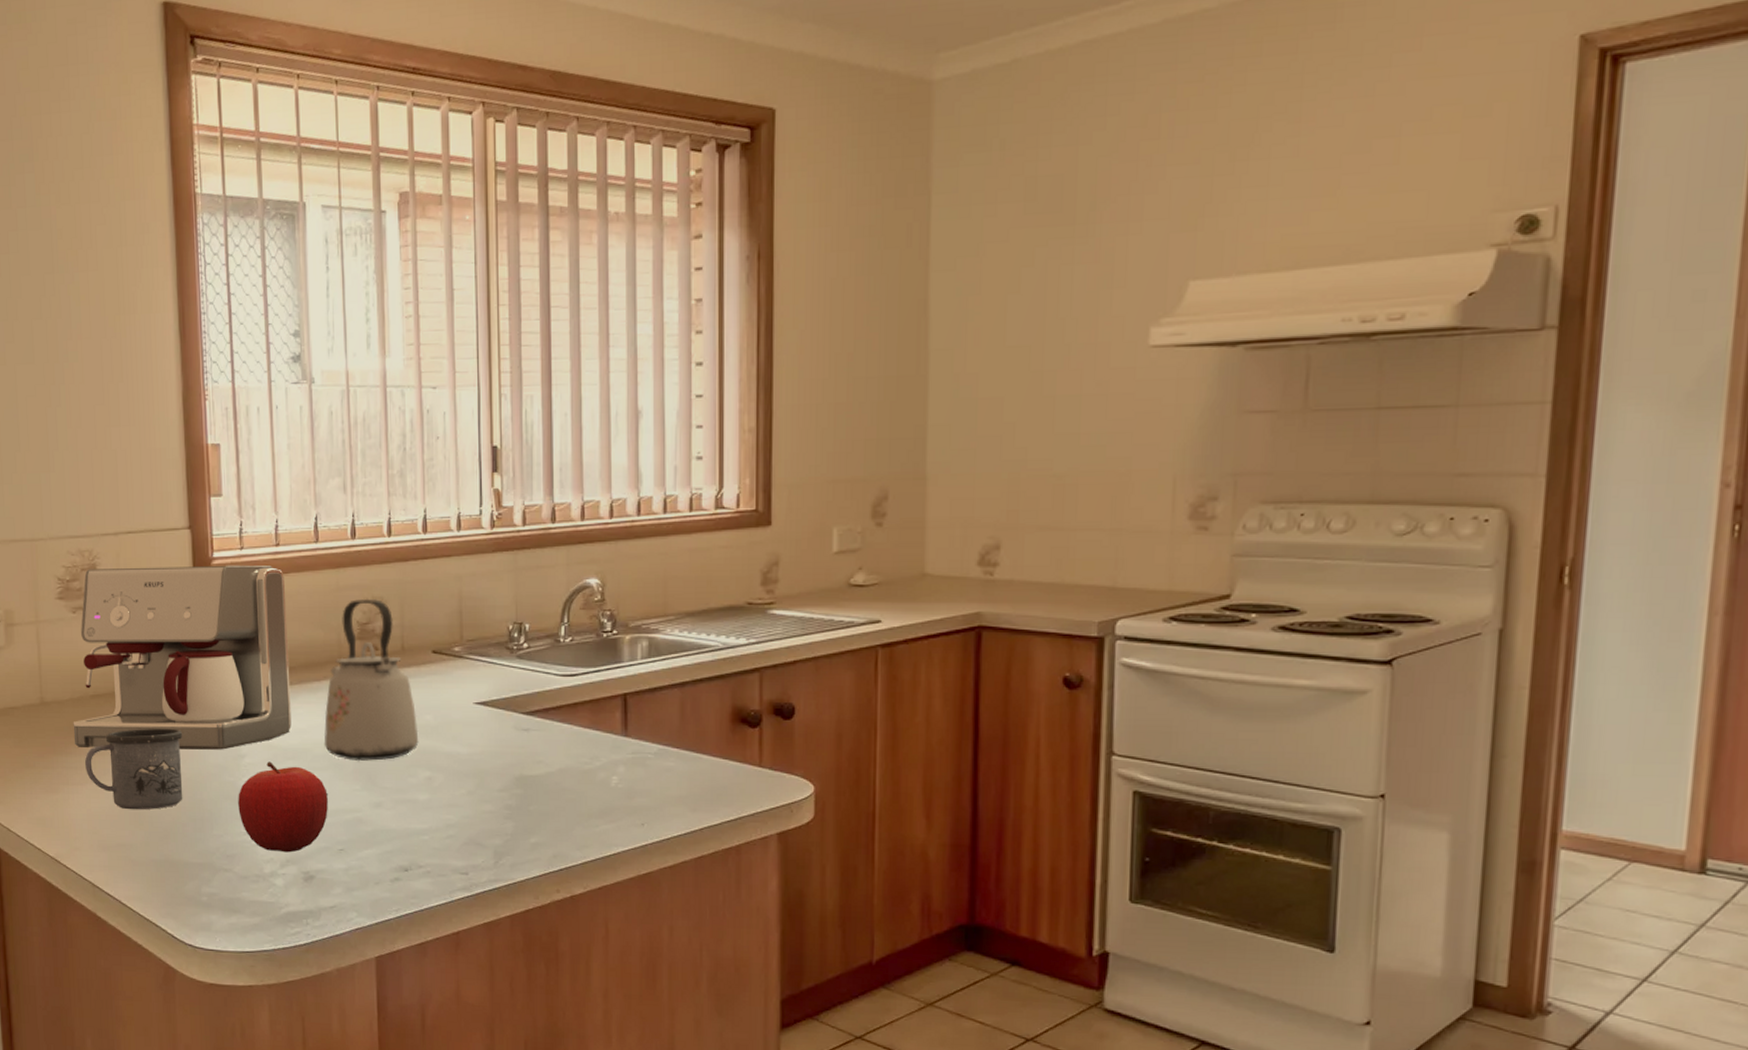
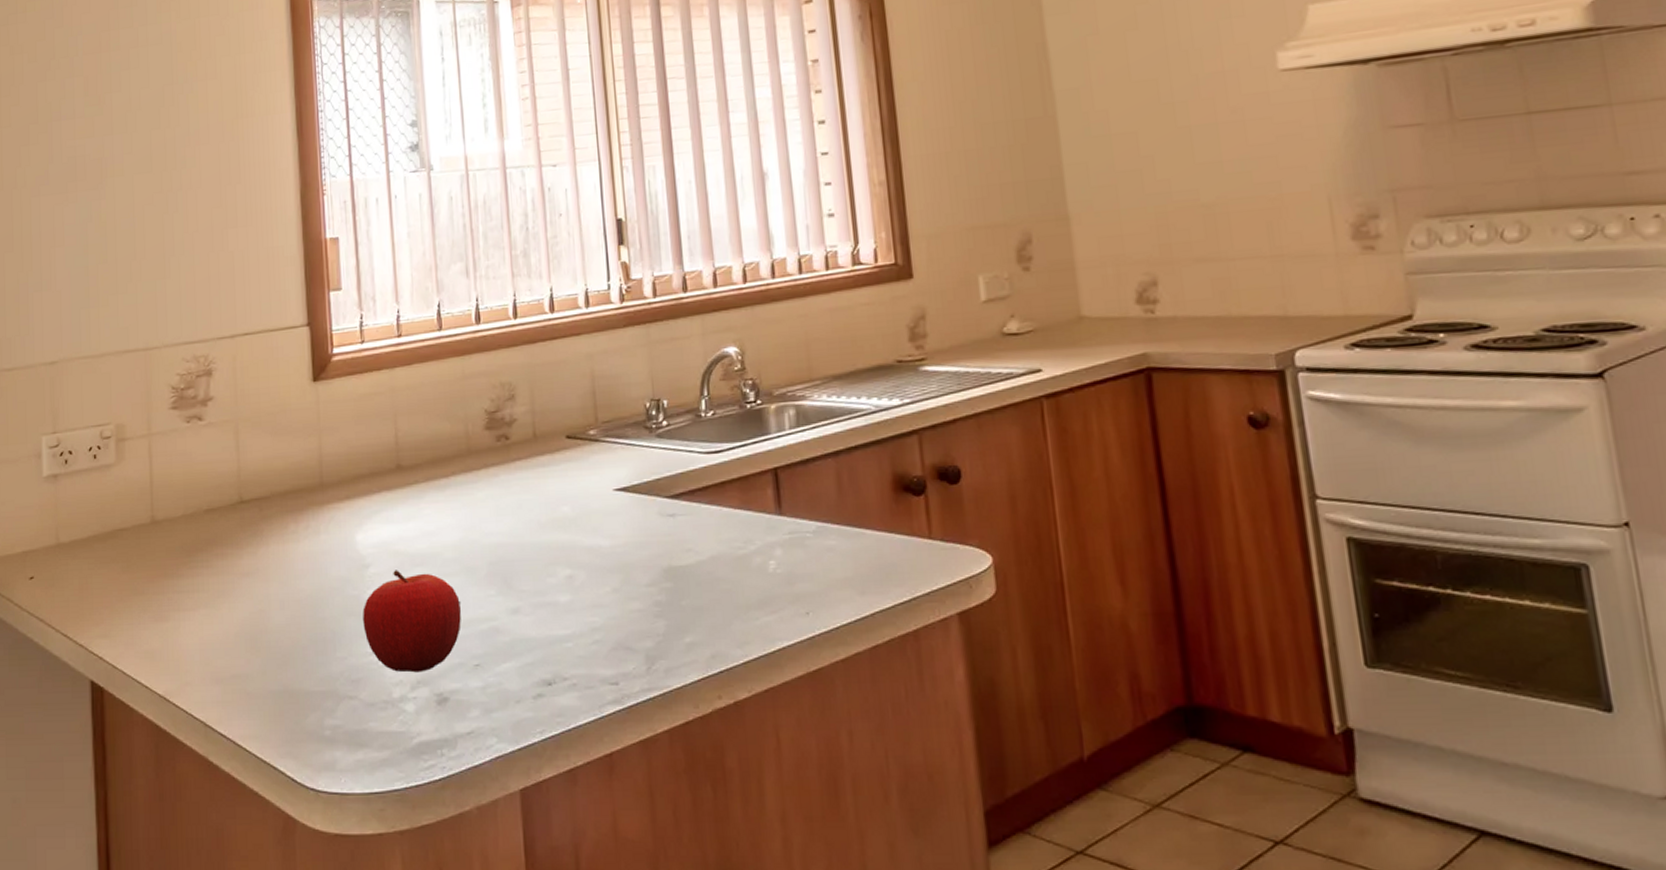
coffee maker: present [73,565,292,750] -> none [185,358,419,568]
mug: present [85,728,183,810] -> none [198,540,303,635]
kettle: present [324,598,419,762] -> none [454,384,557,564]

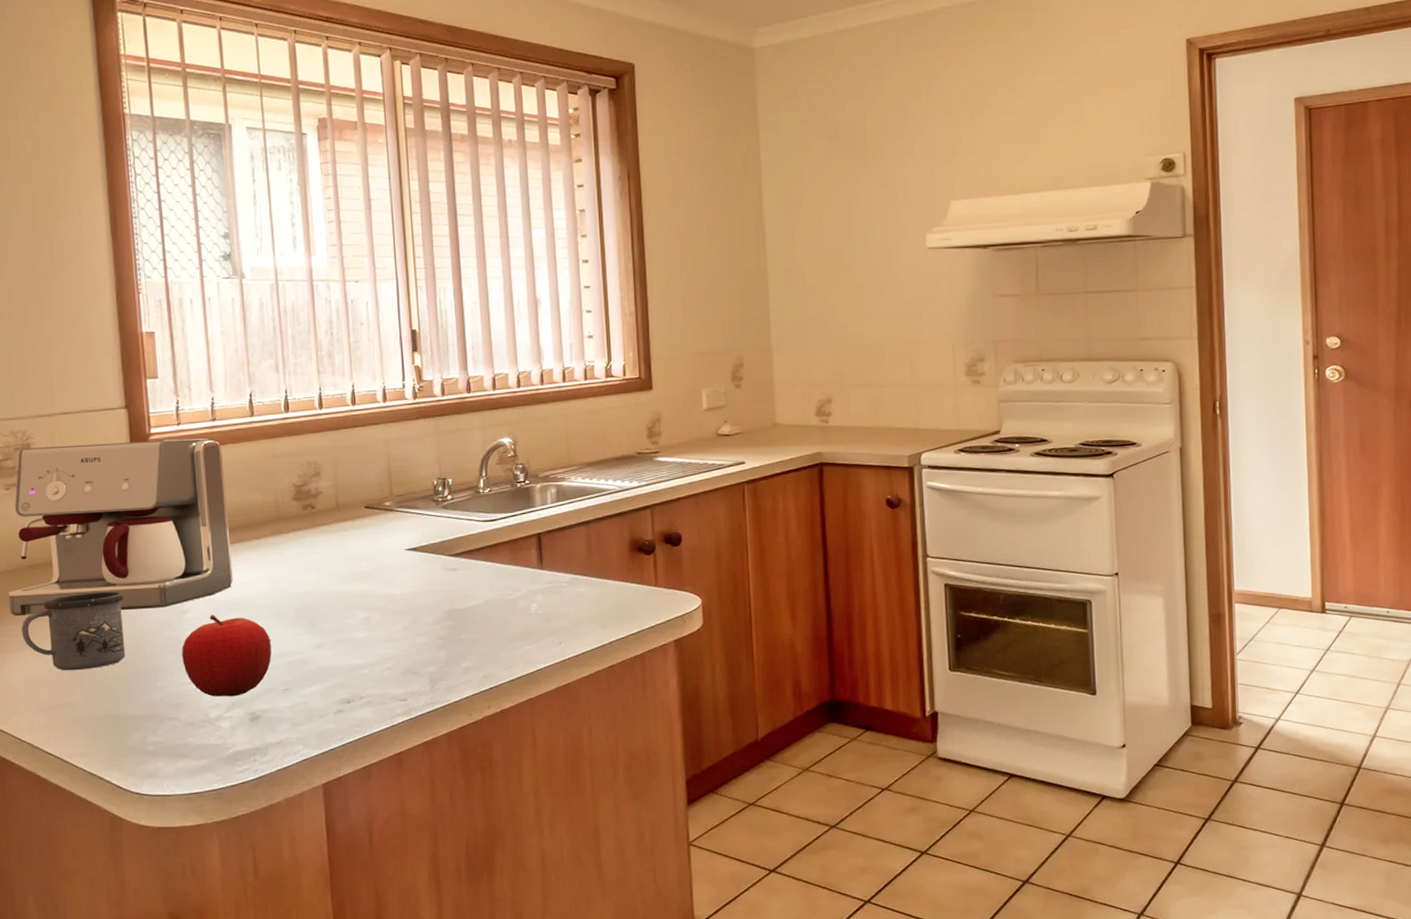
coffee maker: none [185,358,419,568] -> present [8,438,233,616]
mug: none [198,540,303,635] -> present [22,591,126,671]

